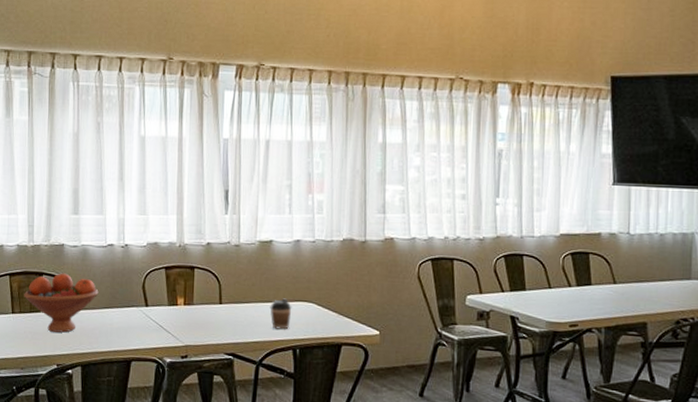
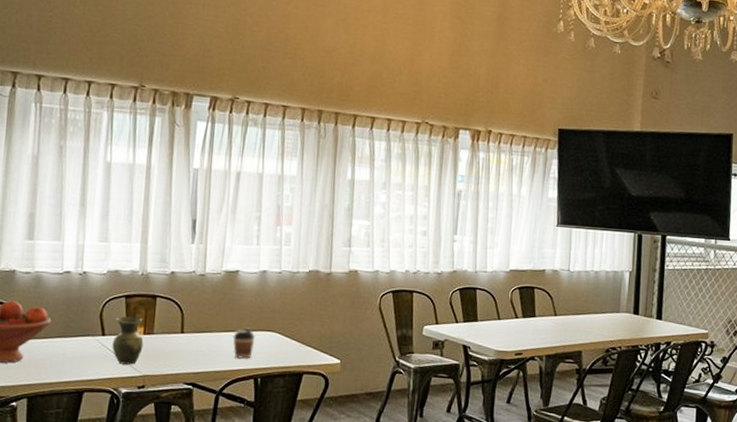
vase: none [155,287,184,335] -> present [112,316,144,365]

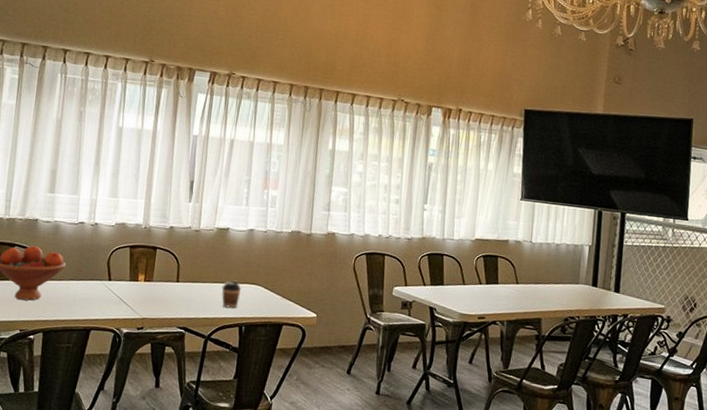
vase: present [112,316,144,365] -> none [116,264,144,308]

